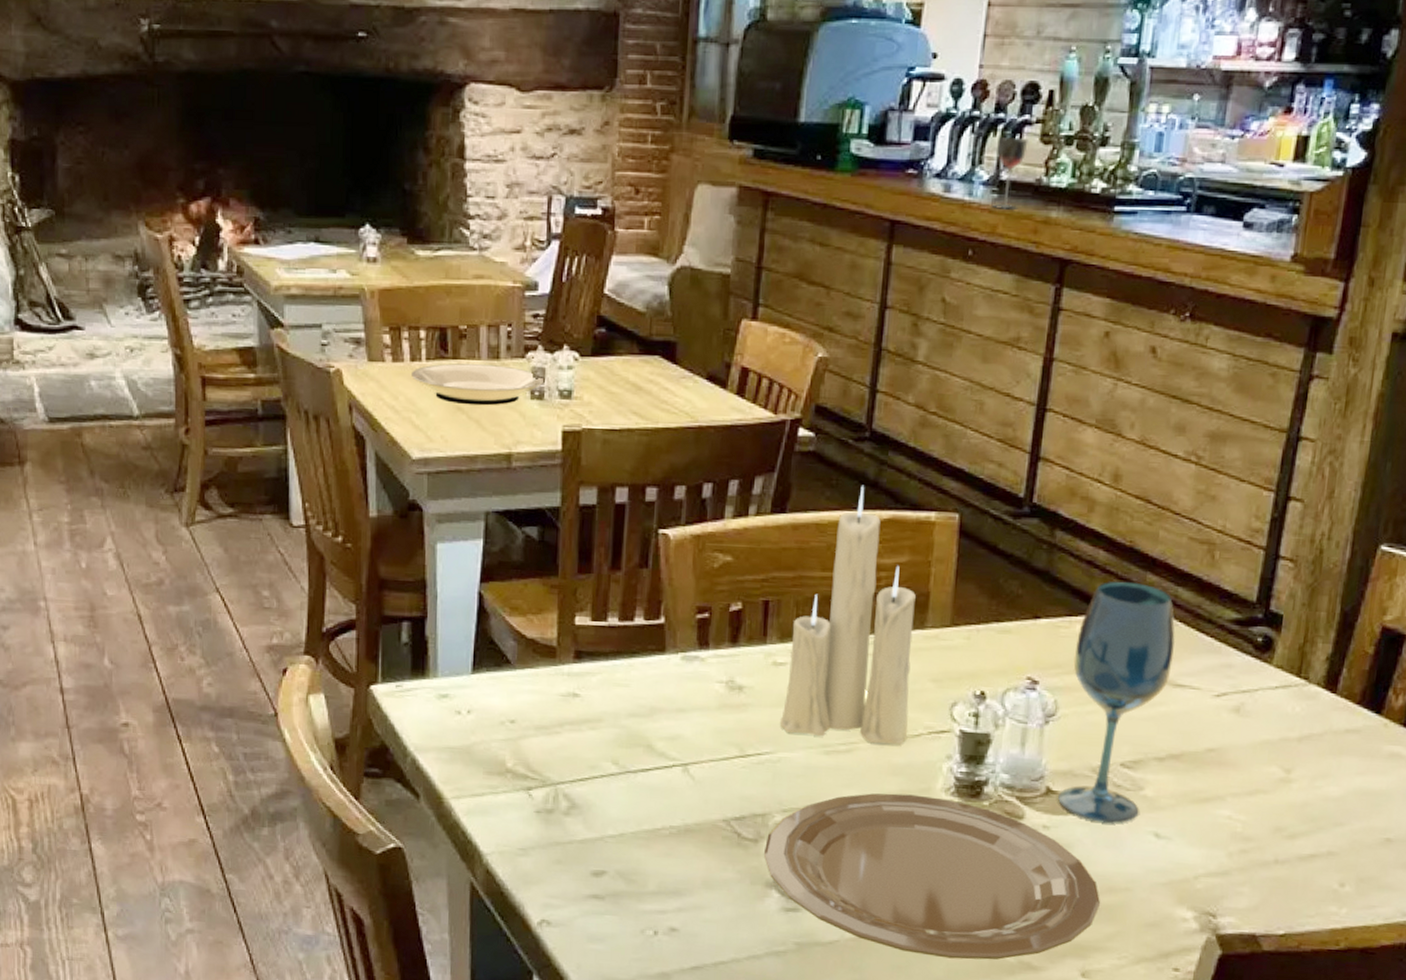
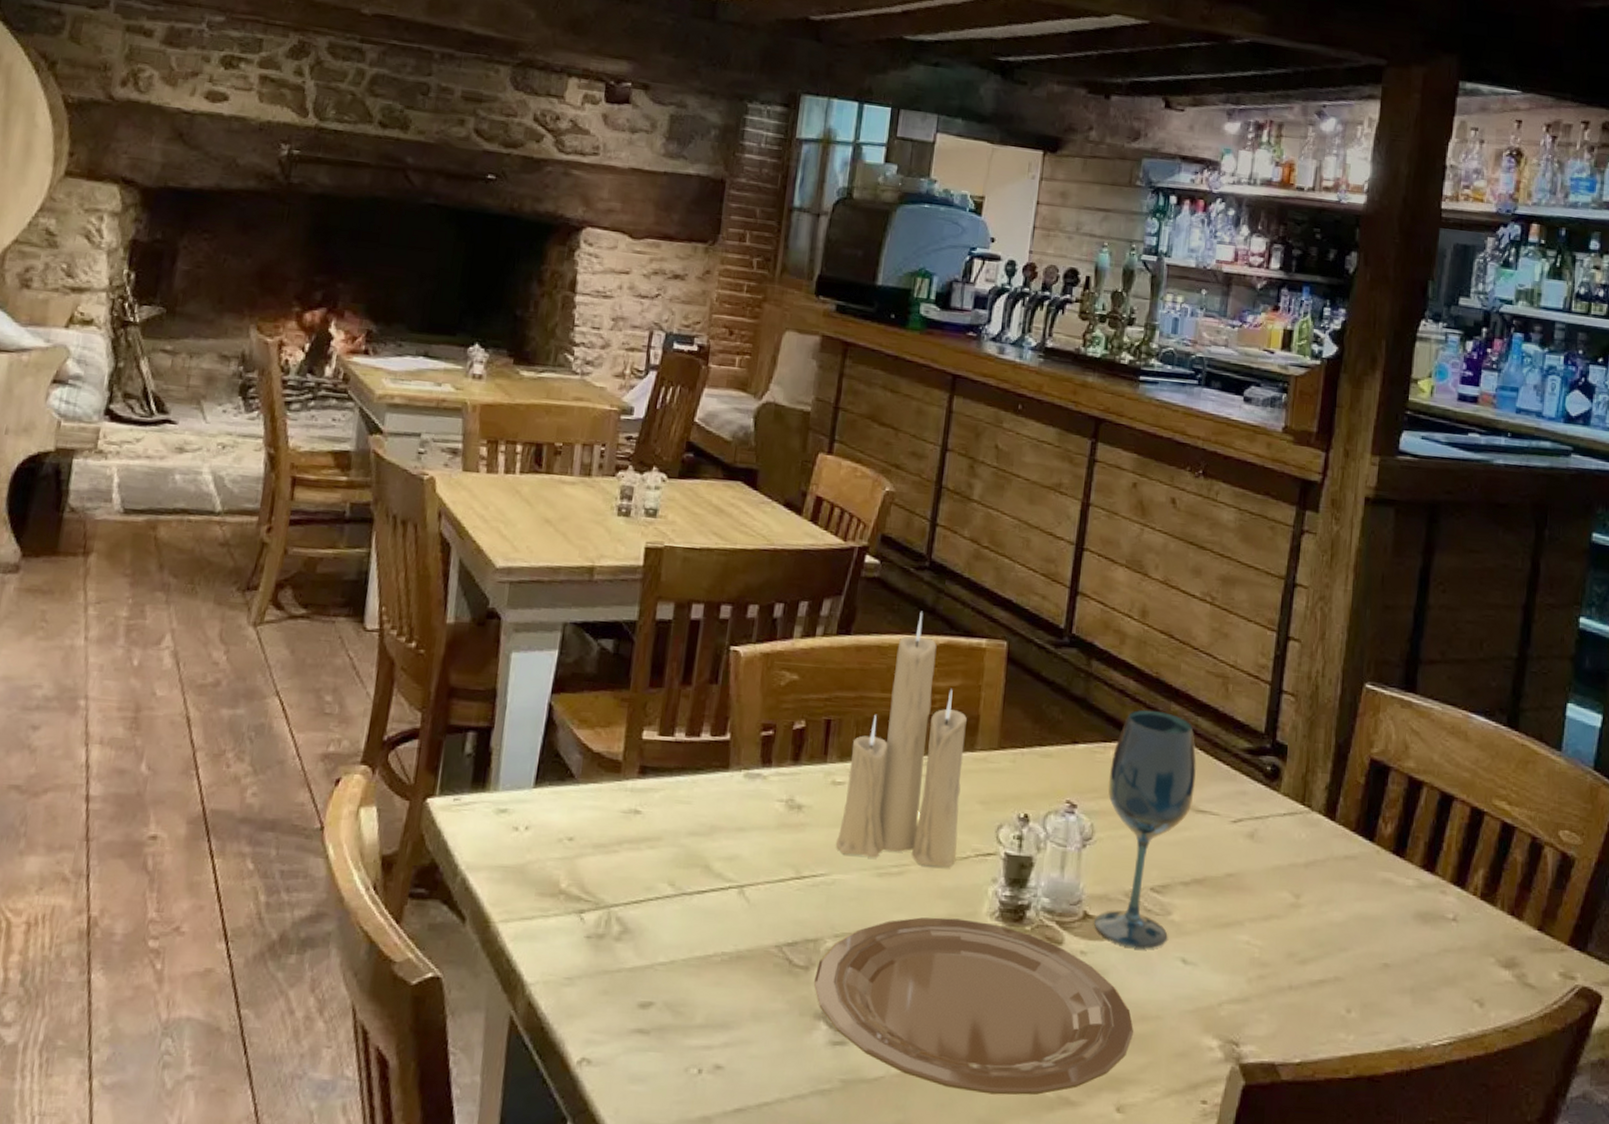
plate: present [410,363,544,406] -> none [503,477,632,520]
wineglass: present [991,136,1028,210] -> none [1038,311,1069,373]

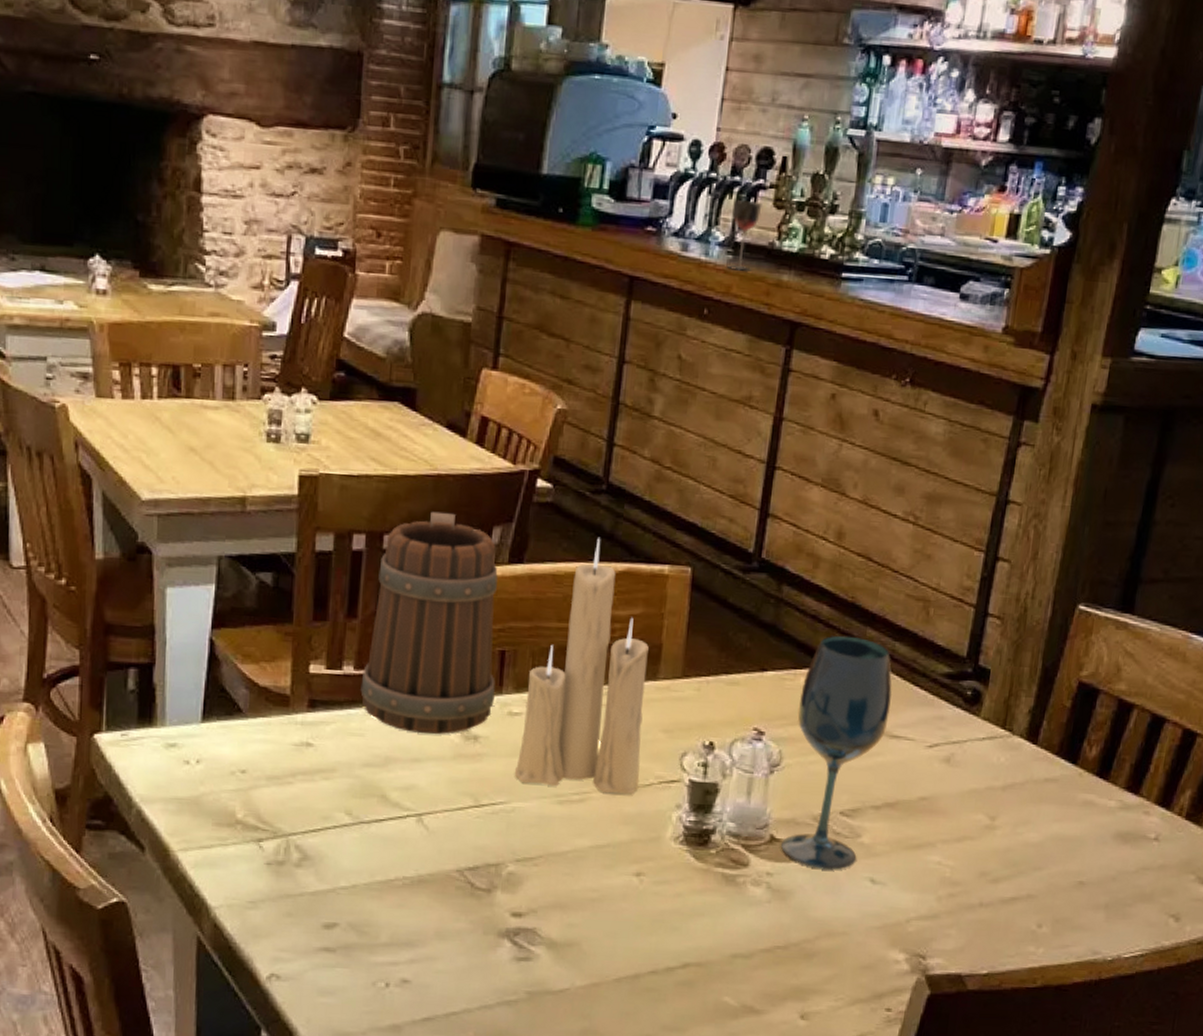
beer mug: none [690,583,827,803] -> present [360,511,498,734]
plate: present [813,917,1133,1095] -> none [496,842,819,1005]
wineglass: none [1038,311,1069,373] -> present [726,200,762,271]

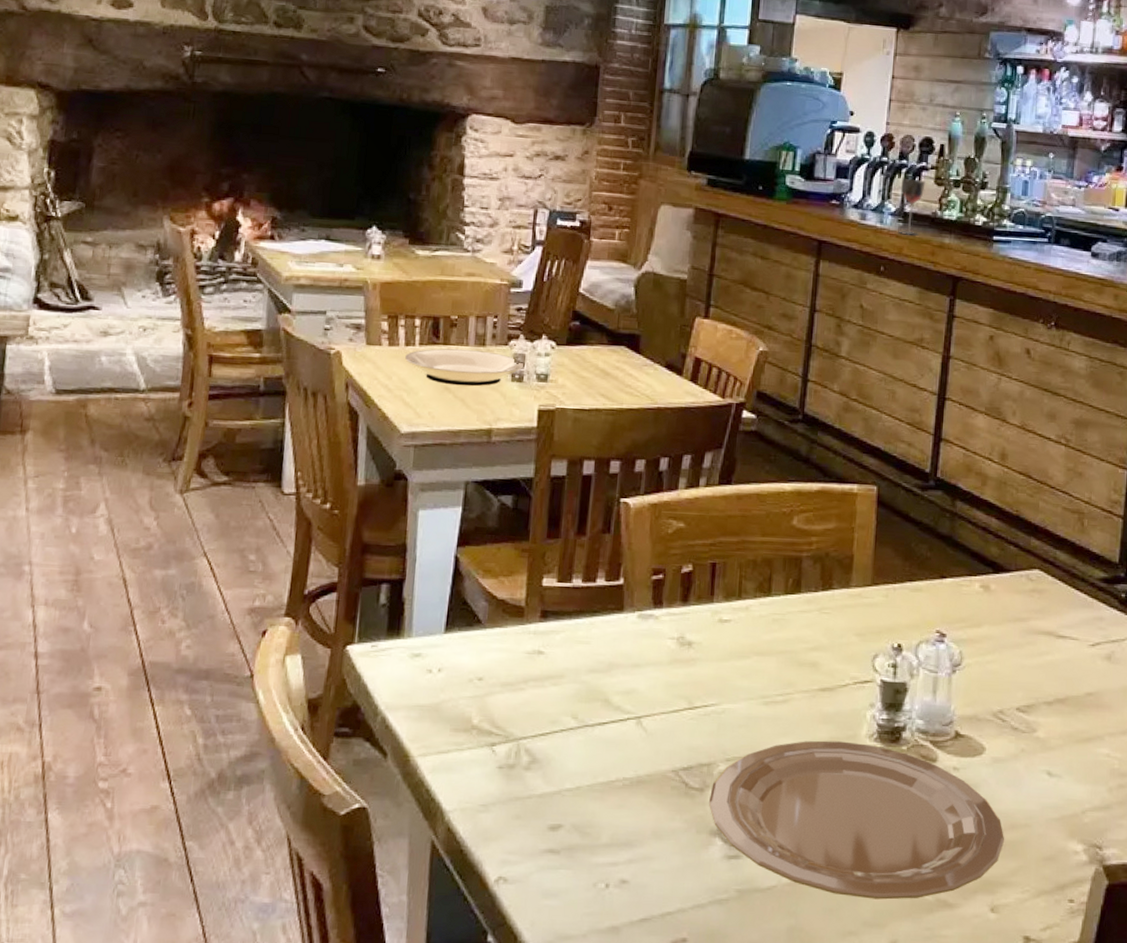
plate: none [141,402,280,448] -> present [404,348,524,387]
beer mug: present [360,511,498,734] -> none [587,440,710,641]
plate: none [496,842,819,1005] -> present [708,740,1004,900]
candle: present [514,537,649,794] -> none [724,460,842,694]
wineglass: present [781,635,892,871] -> none [966,545,1056,764]

